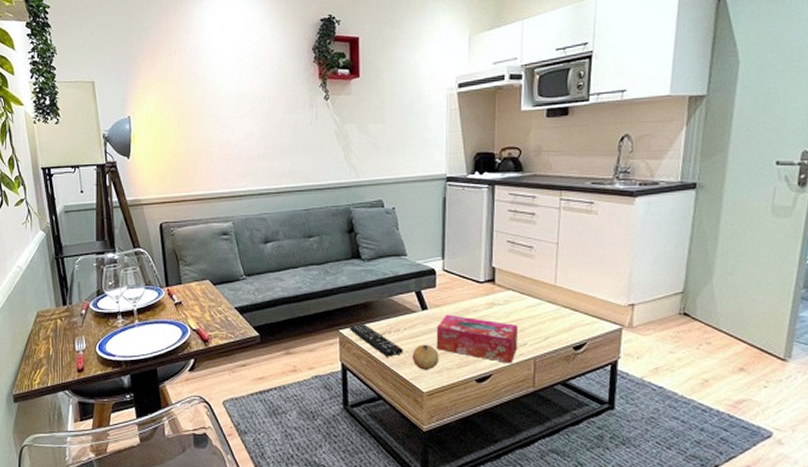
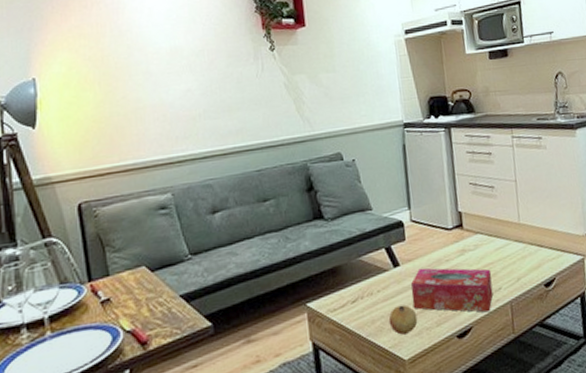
remote control: present [350,324,403,357] -> none [318,292,379,326]

